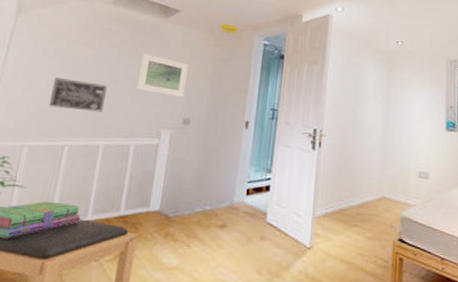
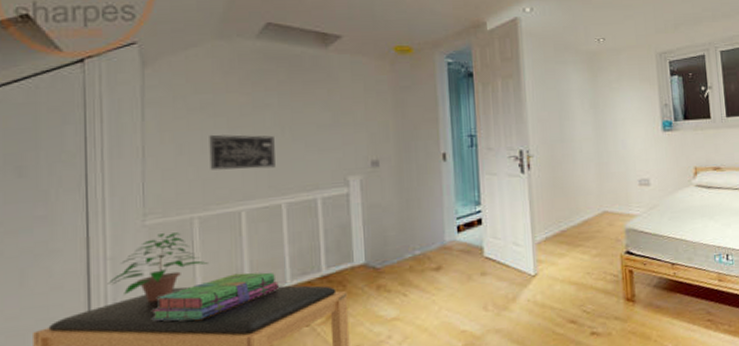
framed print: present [136,53,189,98] -> none [307,92,366,138]

